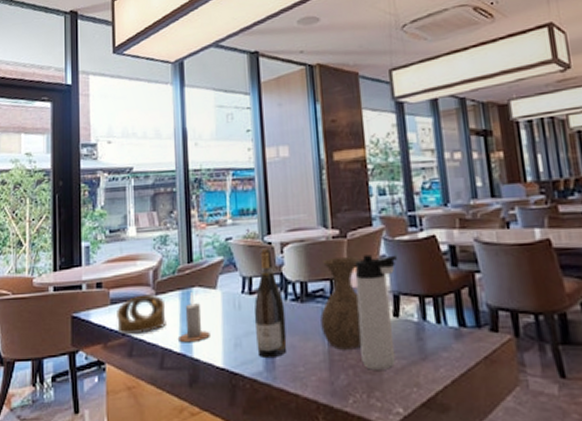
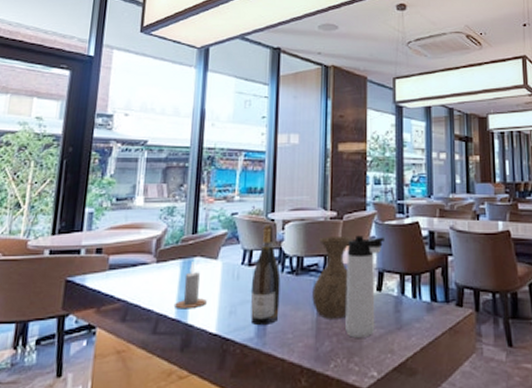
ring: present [117,294,166,334] -> none [113,262,166,299]

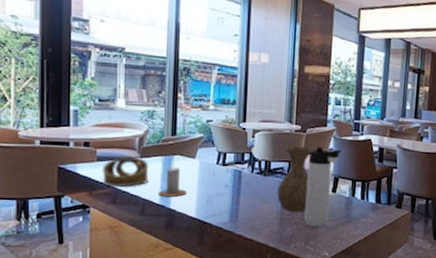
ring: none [113,262,166,299] -> present [103,156,149,187]
wine bottle: present [250,224,281,324] -> none [225,132,251,213]

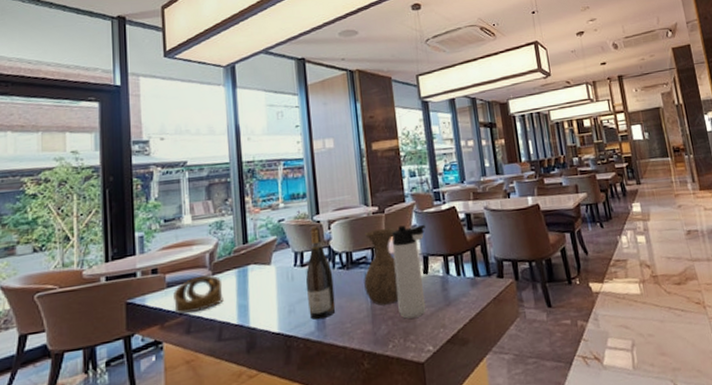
candle: present [159,159,187,197] -> none [236,269,266,315]
wine bottle: none [225,132,251,213] -> present [306,225,336,320]

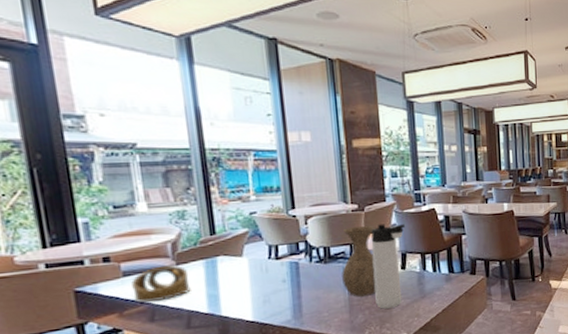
wine bottle: present [306,225,336,320] -> none [281,220,313,309]

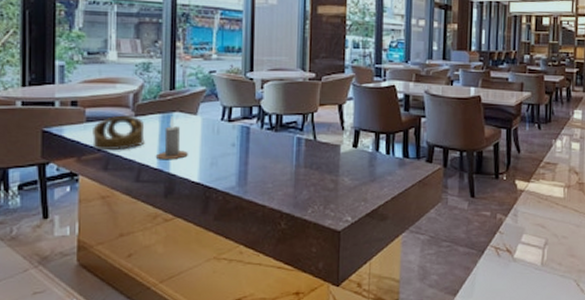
candle: none [205,261,239,304] -> present [156,116,188,160]
vase: present [342,226,376,297] -> none [291,97,331,171]
thermos bottle: present [371,223,405,309] -> none [322,96,361,188]

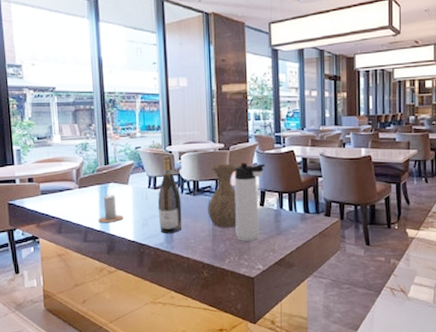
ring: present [92,115,145,150] -> none [47,188,88,217]
wine bottle: none [232,83,260,175] -> present [158,155,182,233]
vase: none [291,97,331,171] -> present [208,164,238,228]
thermos bottle: none [322,96,361,188] -> present [234,163,265,241]

